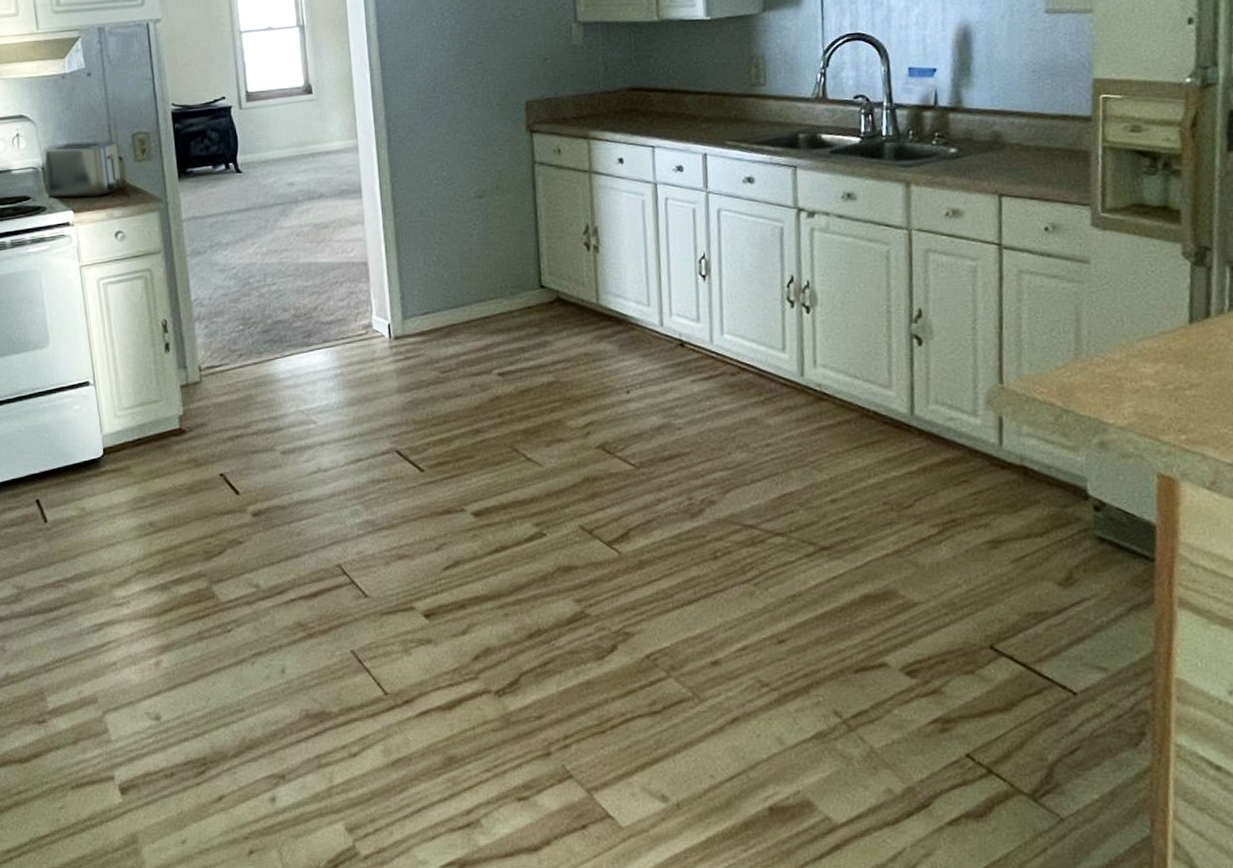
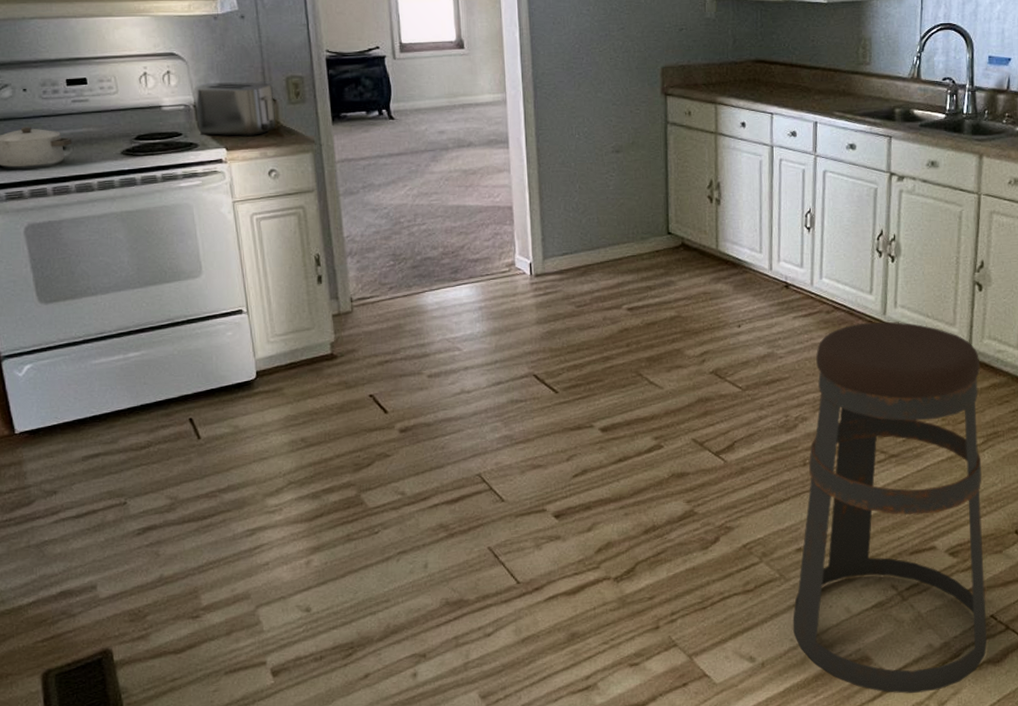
bar stool: none [711,384,965,853] -> present [792,321,988,694]

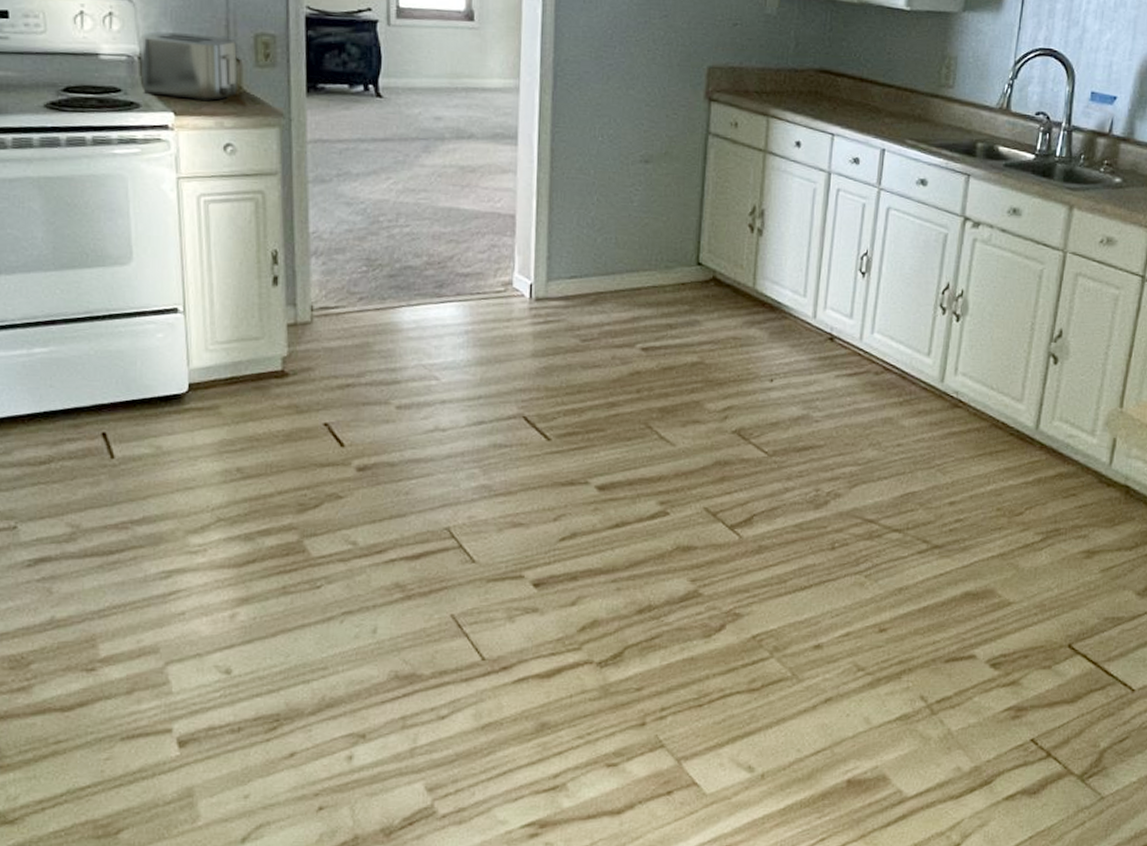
bar stool: present [792,321,988,694] -> none [800,389,1048,823]

